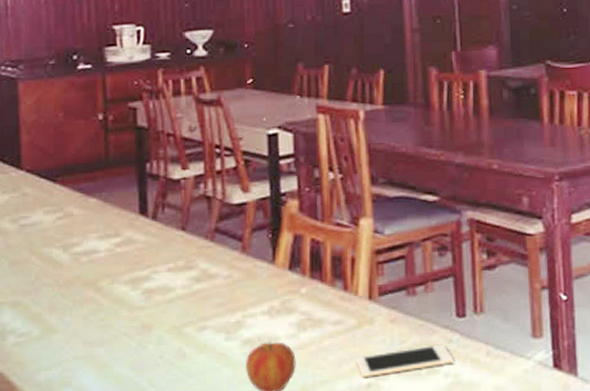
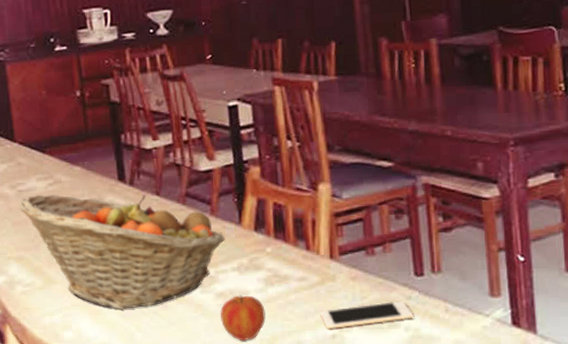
fruit basket: none [19,229,256,361] -> present [18,194,225,309]

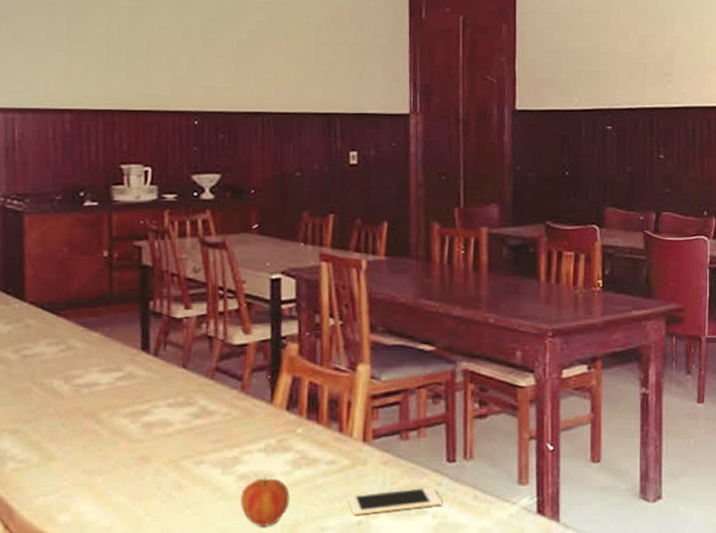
fruit basket: present [18,194,225,309] -> none [21,361,254,490]

